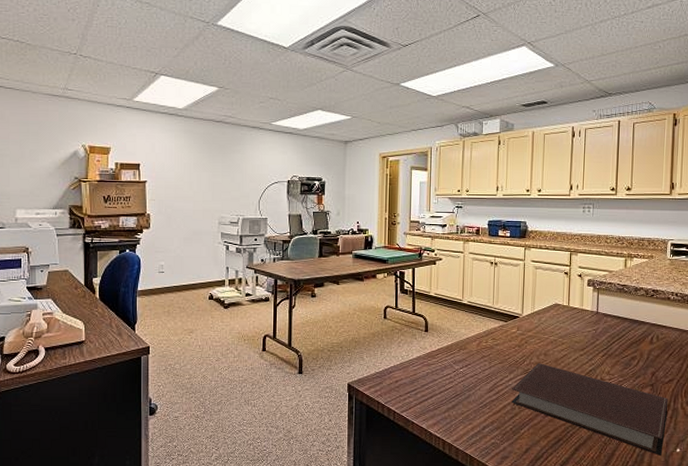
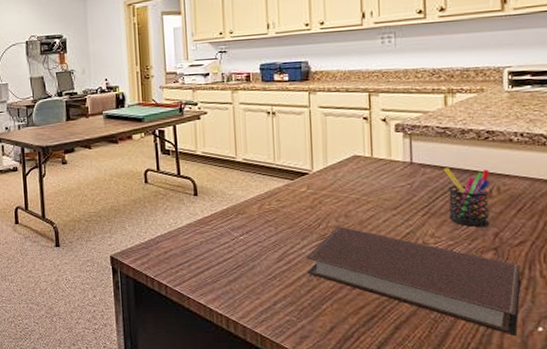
pen holder: none [620,318,652,368] -> present [444,167,491,228]

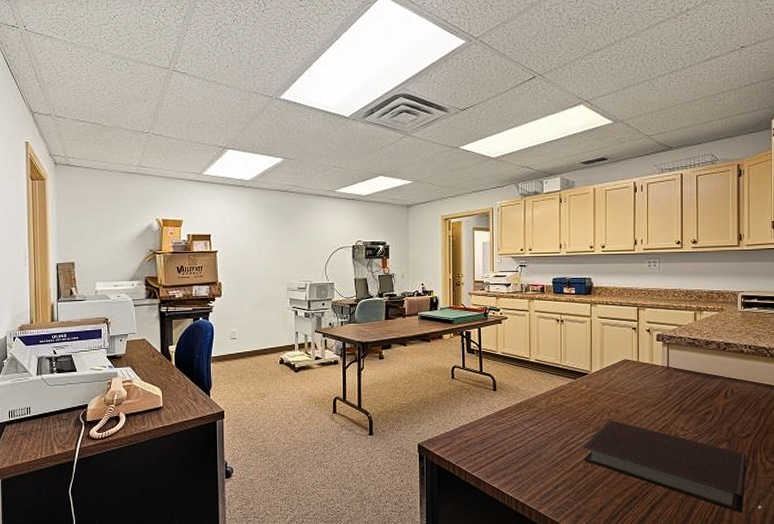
pen holder: present [444,167,491,228] -> none [692,372,726,423]

